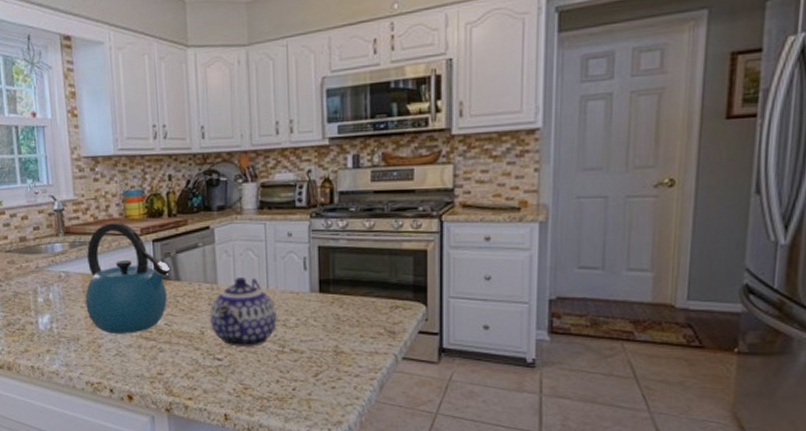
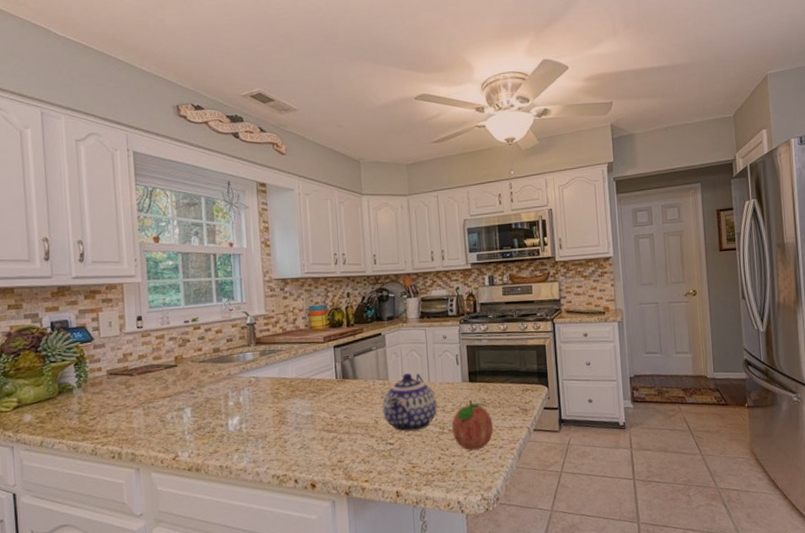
kettle: present [85,222,171,334] -> none [273,332,349,429]
fruit: none [294,315,348,376] -> present [451,400,493,450]

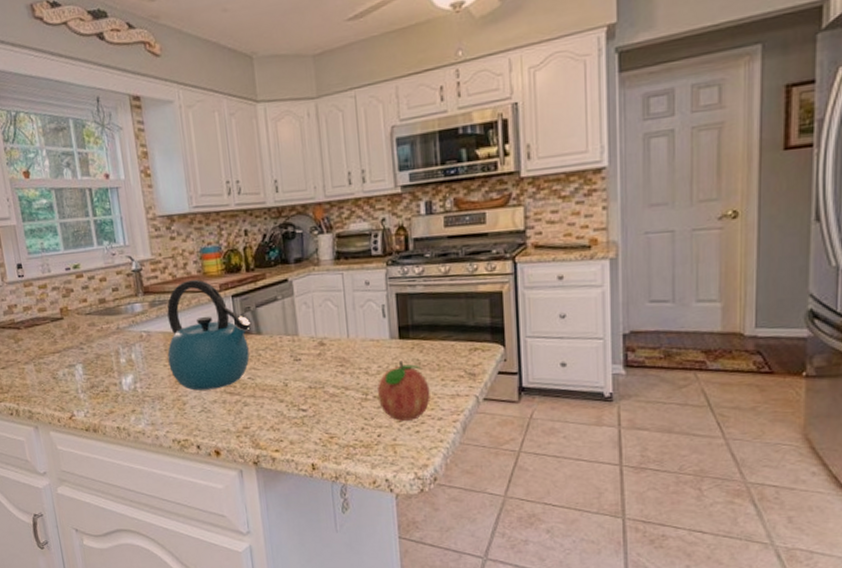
kettle: none [273,332,349,429] -> present [167,279,252,391]
teapot: present [382,373,437,432] -> none [292,327,359,397]

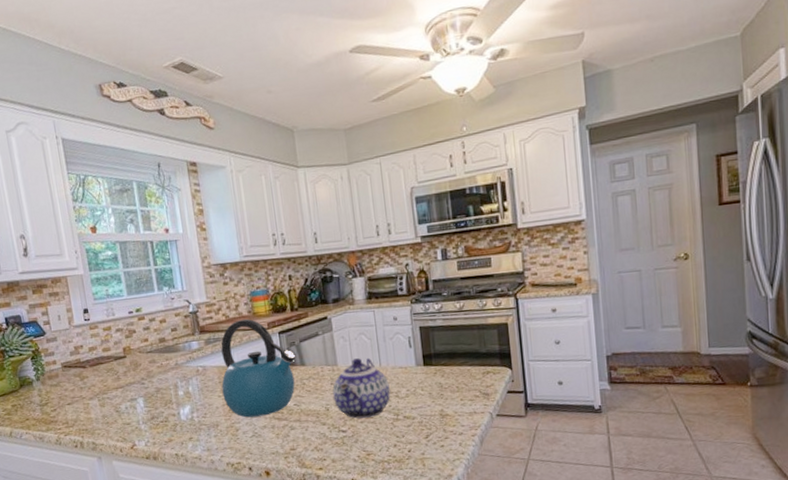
teapot: none [292,327,359,397] -> present [332,357,391,419]
fruit: present [376,361,430,421] -> none [406,385,452,437]

